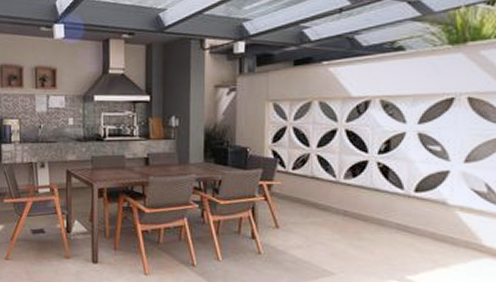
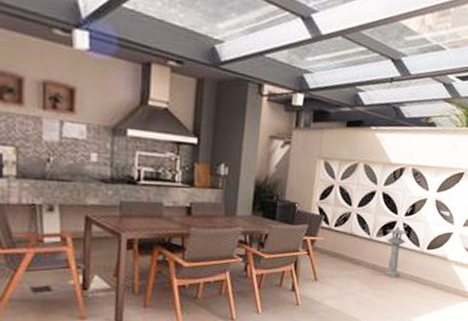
lantern: none [356,167,384,227] -> present [383,226,408,278]

